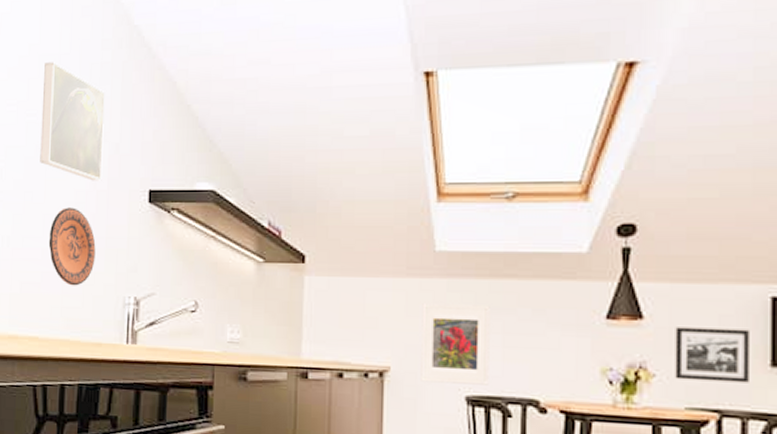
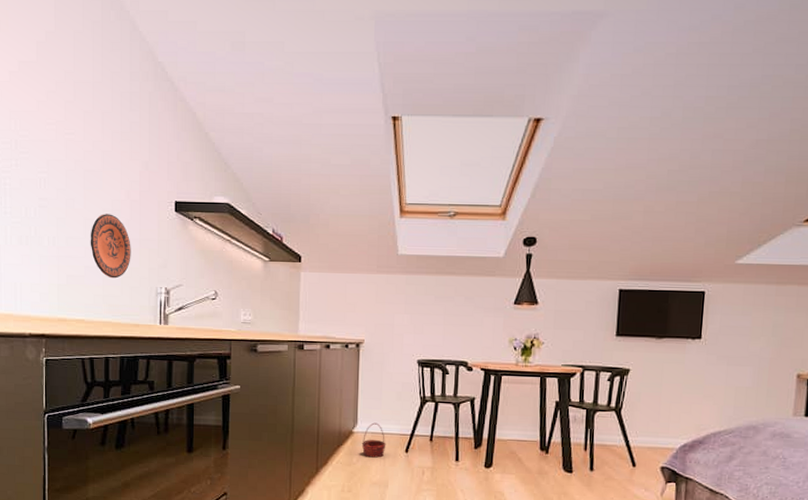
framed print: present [40,62,105,181] -> none [79,88,135,193]
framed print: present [421,303,490,385] -> none [386,293,436,352]
picture frame: present [675,327,749,383] -> none [556,310,604,347]

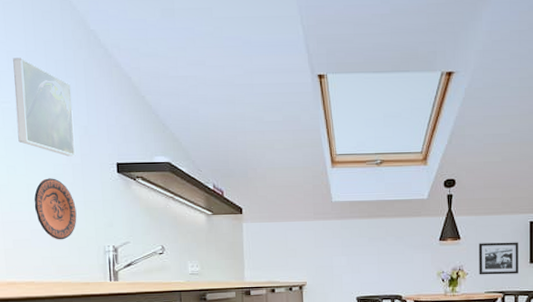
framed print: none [79,88,135,193] -> present [13,58,76,157]
picture frame: none [556,310,604,347] -> present [478,242,518,275]

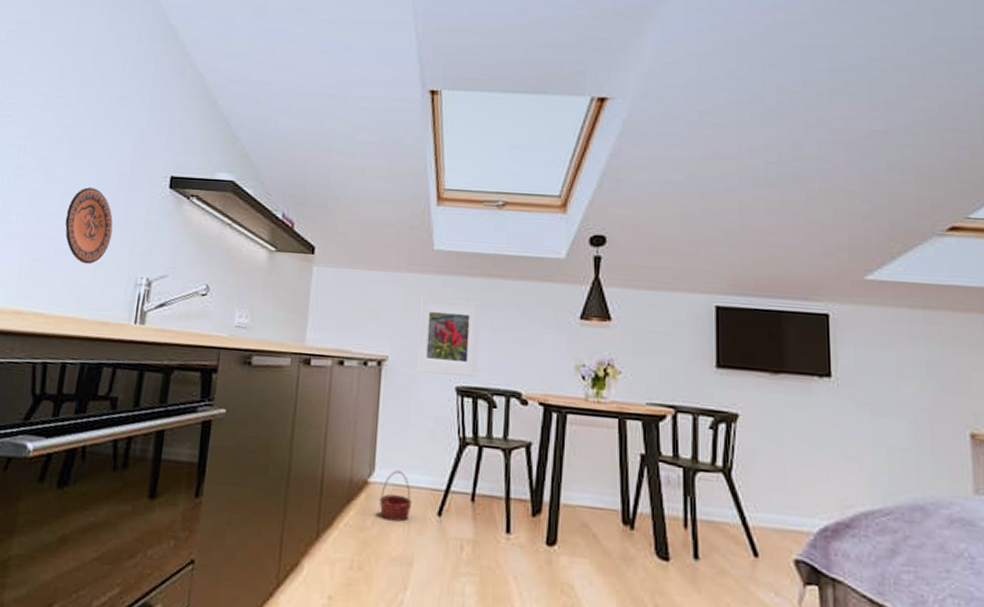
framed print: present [13,58,76,157] -> none [65,50,137,164]
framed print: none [325,236,371,290] -> present [416,297,480,377]
picture frame: present [478,242,518,275] -> none [637,329,698,382]

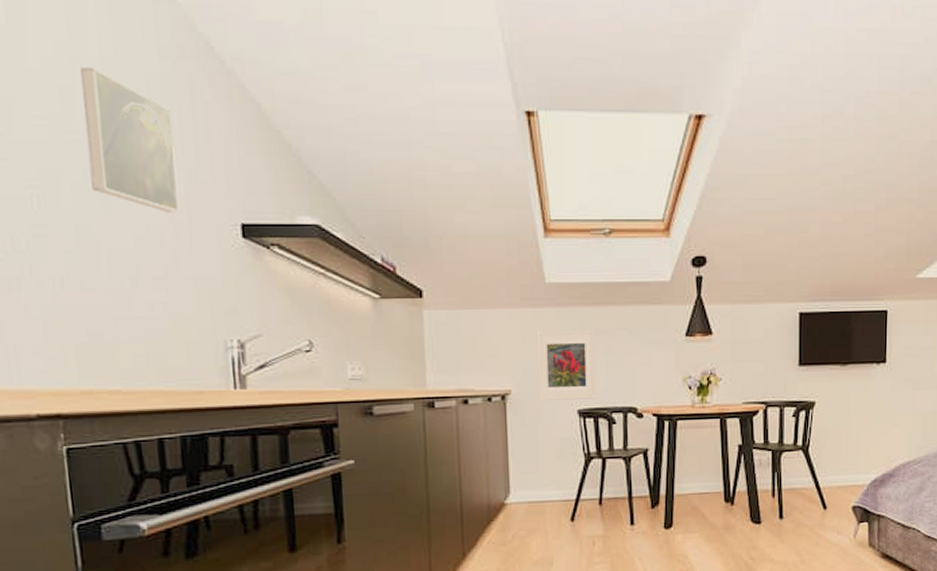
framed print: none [65,50,137,164] -> present [80,67,180,213]
decorative plate: present [65,187,113,264] -> none [118,243,184,332]
basket: present [379,470,412,522] -> none [517,489,547,532]

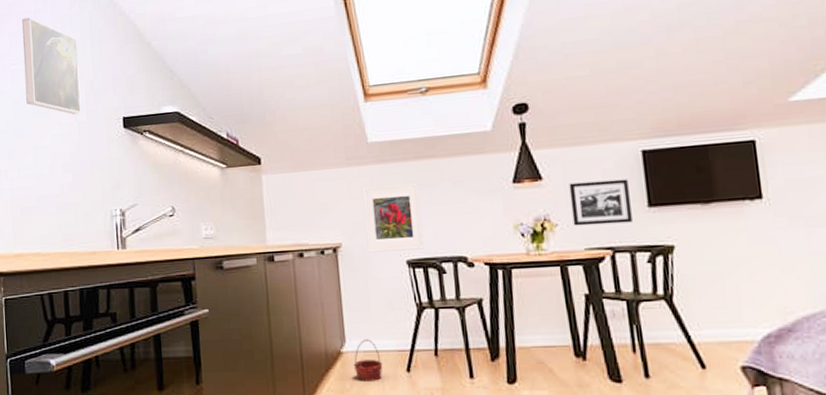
basket: none [517,489,547,532] -> present [353,339,383,381]
picture frame: none [735,338,785,381] -> present [569,179,632,226]

